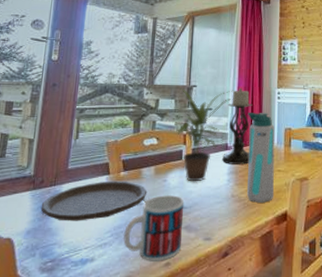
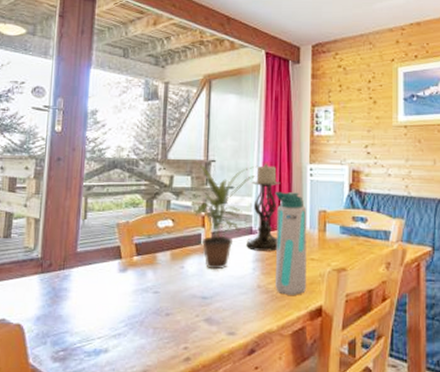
plate: present [40,180,147,221] -> none [50,266,163,309]
mug: present [123,195,185,261] -> none [139,283,205,356]

